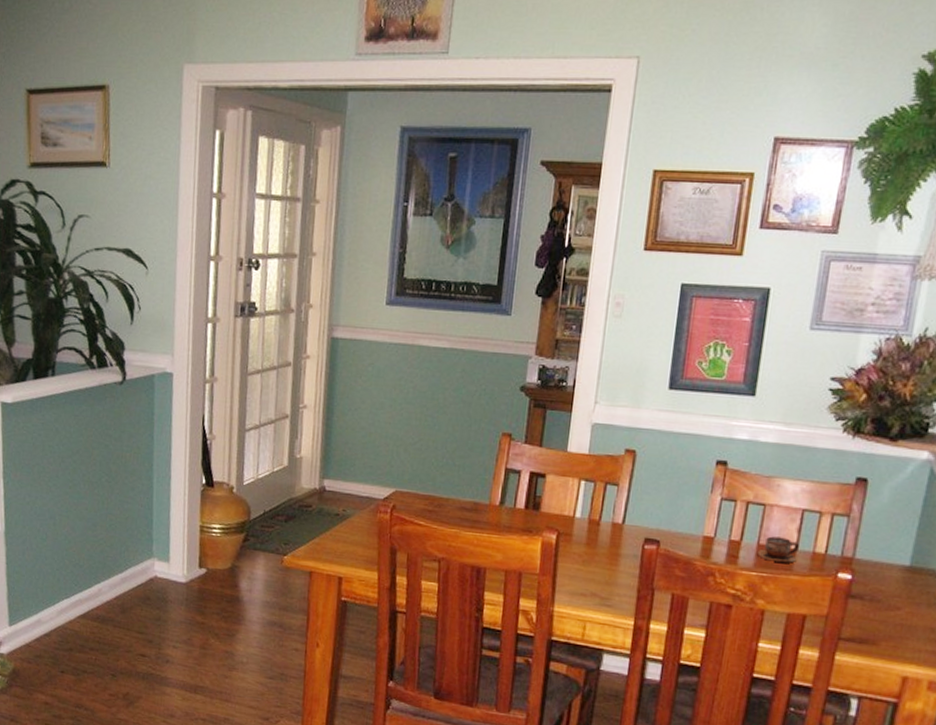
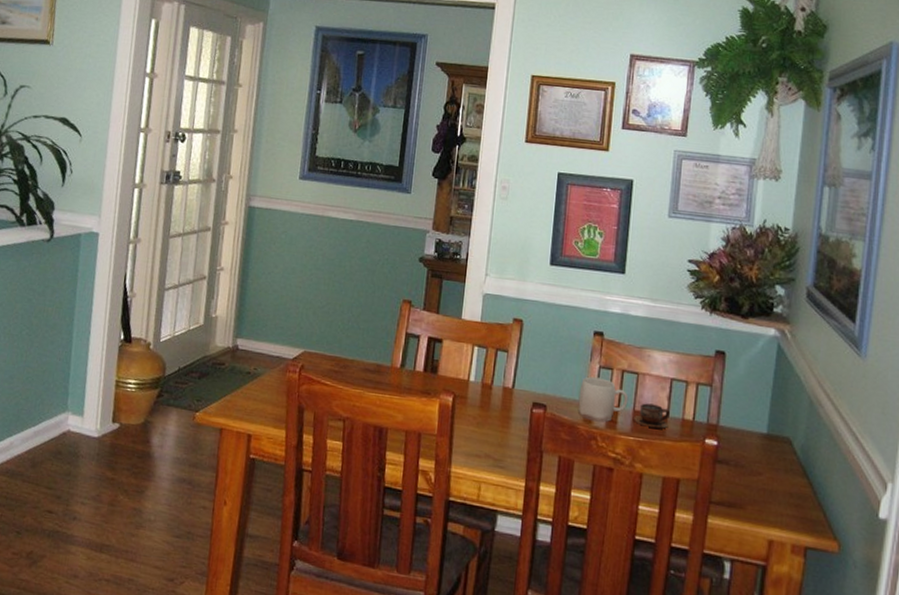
mug: none [695,509,753,558] -> present [578,376,629,423]

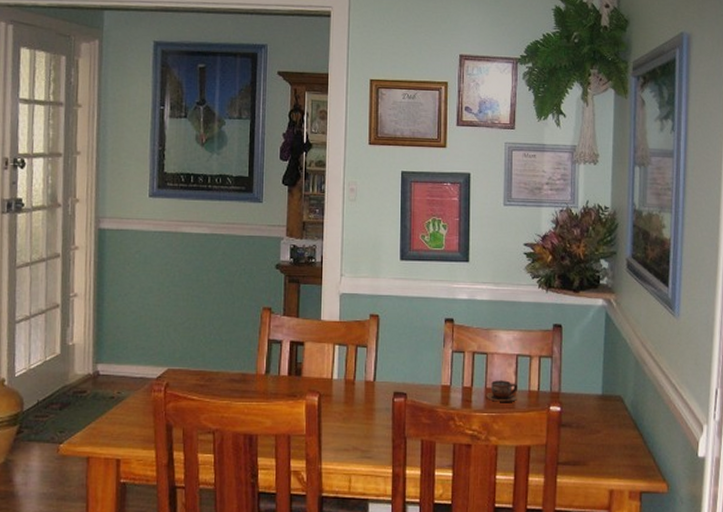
mug: present [578,376,629,423] -> none [435,362,480,403]

